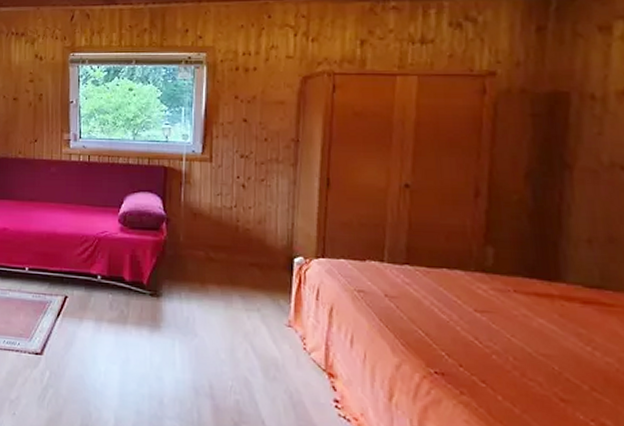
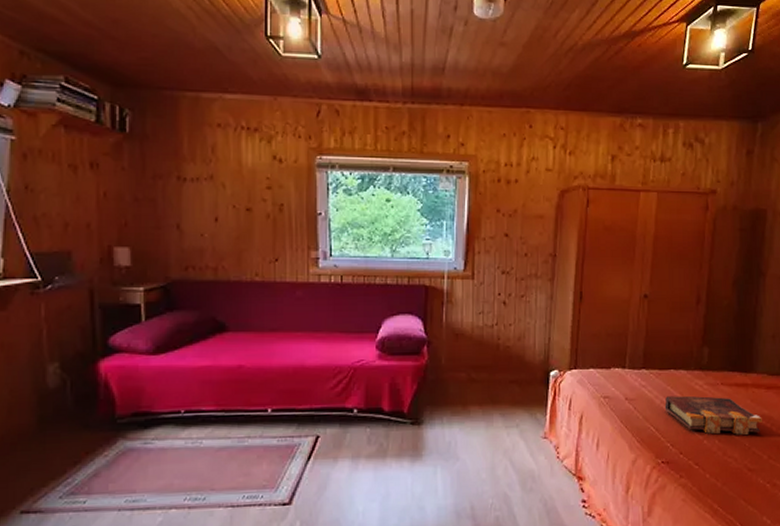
book: none [436,298,580,356] -> present [664,395,763,435]

